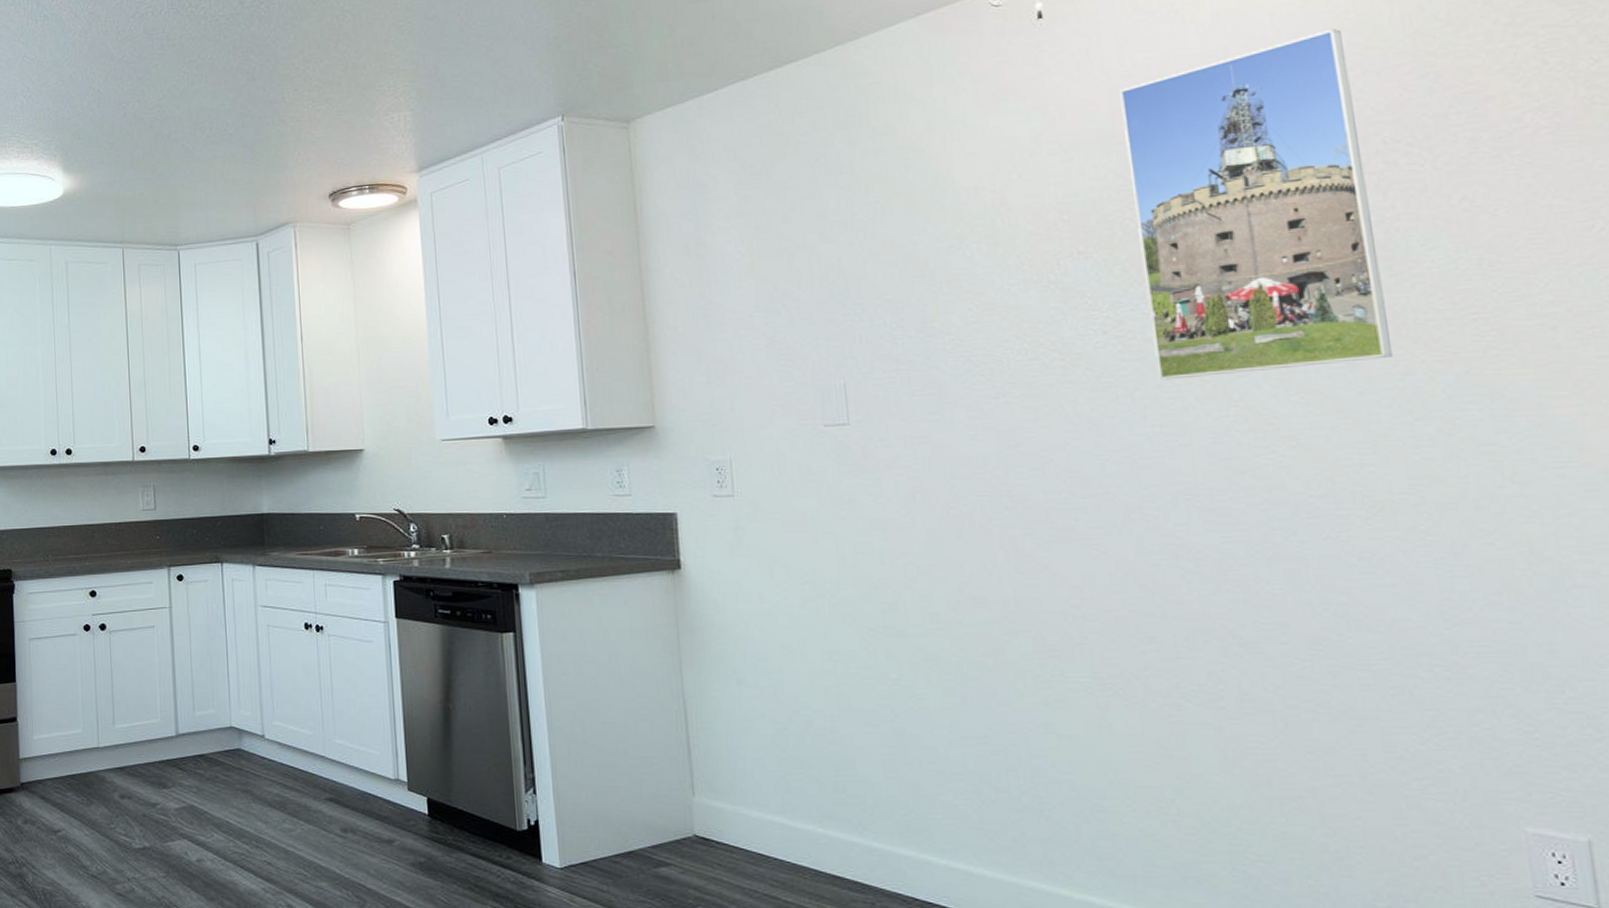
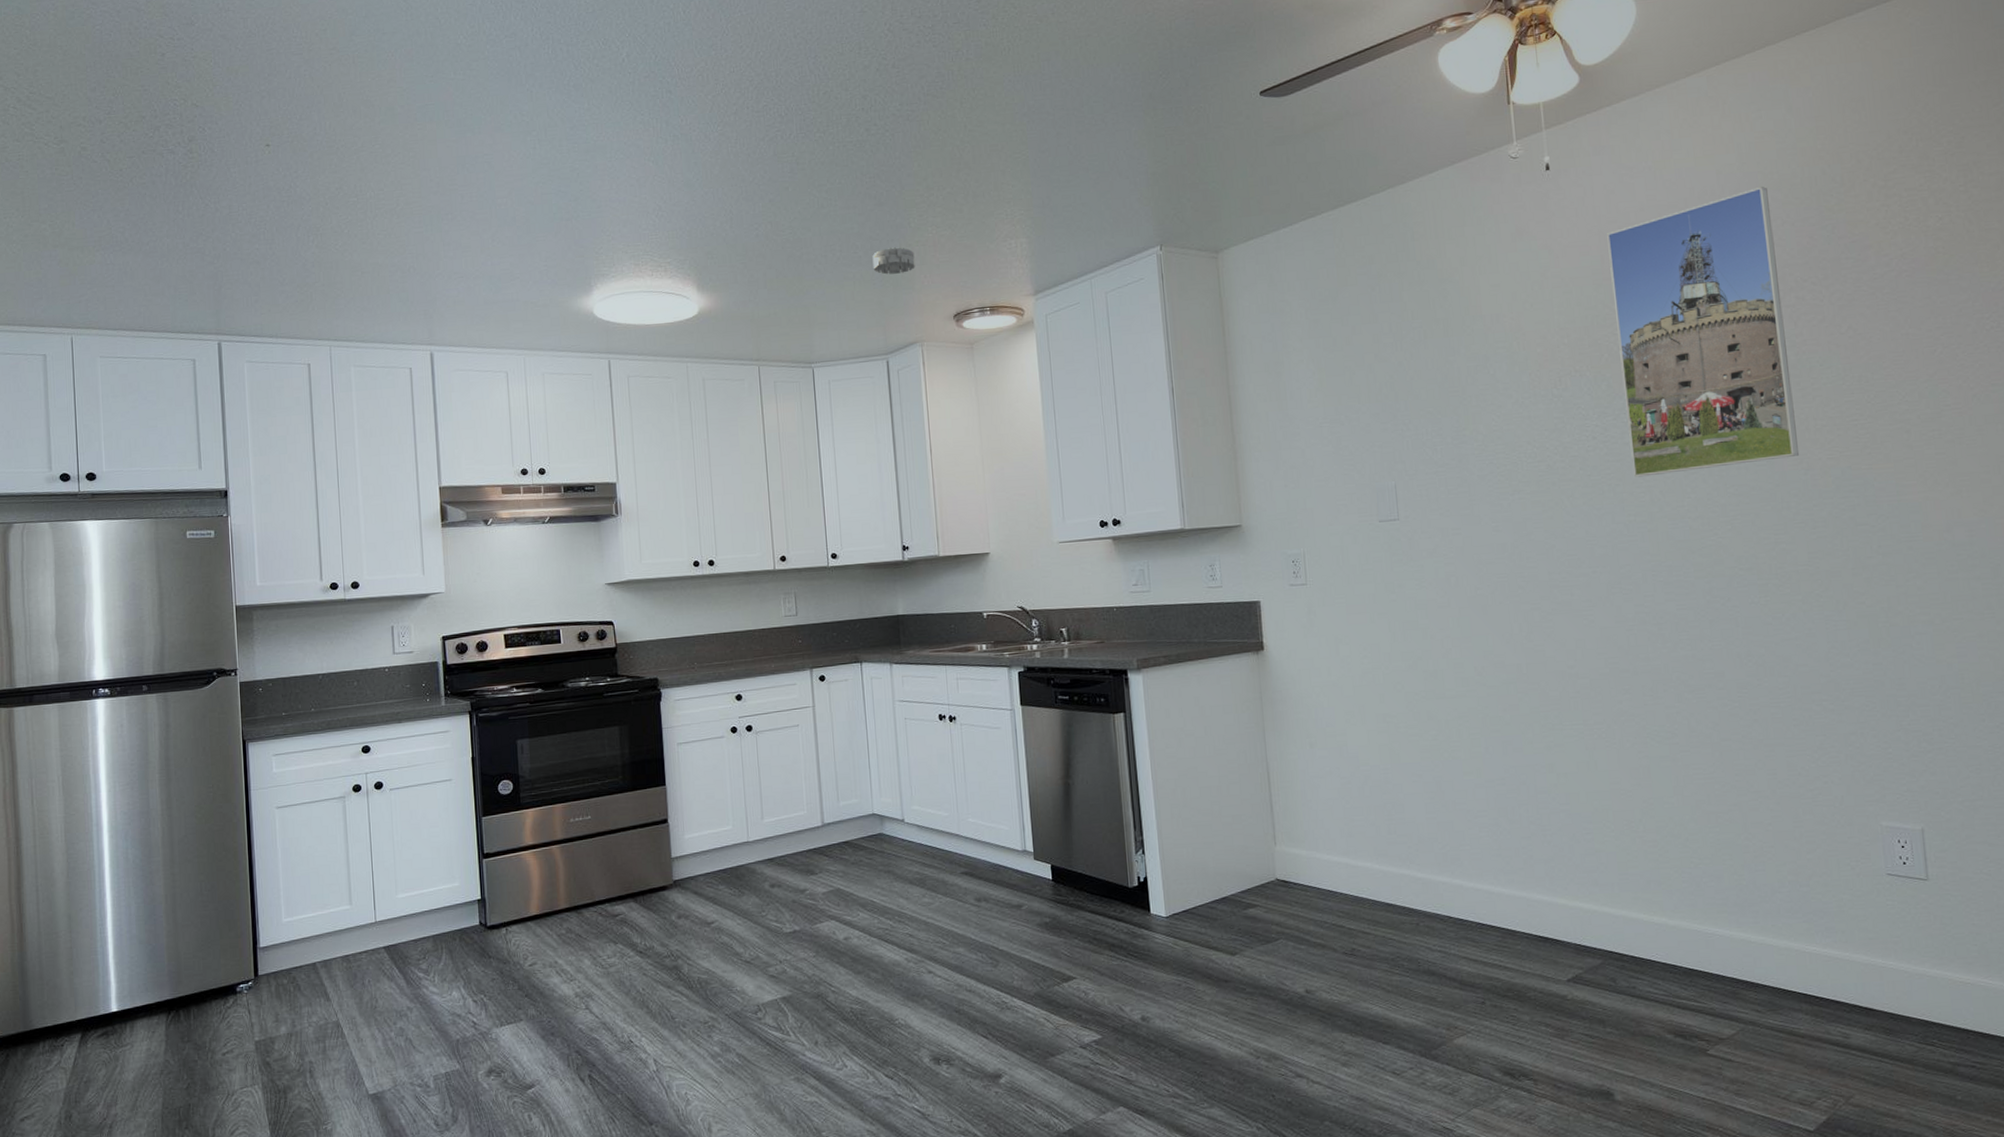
smoke detector: none [243,124,289,152] -> present [872,247,915,275]

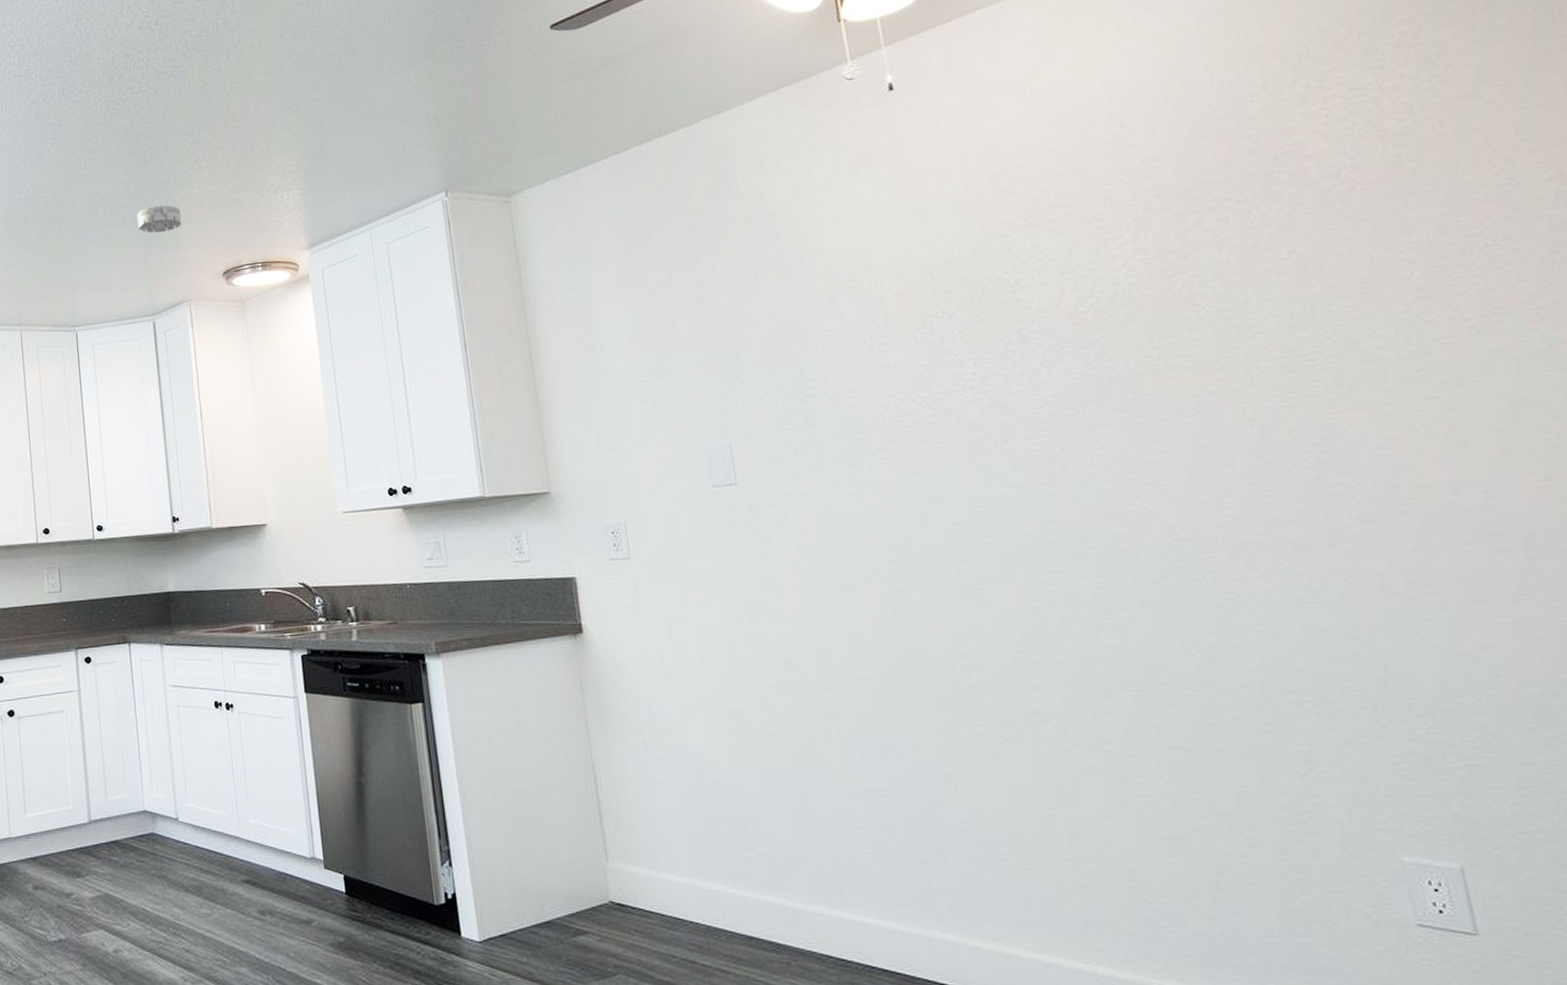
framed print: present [1607,187,1800,478] -> none [969,95,1241,433]

